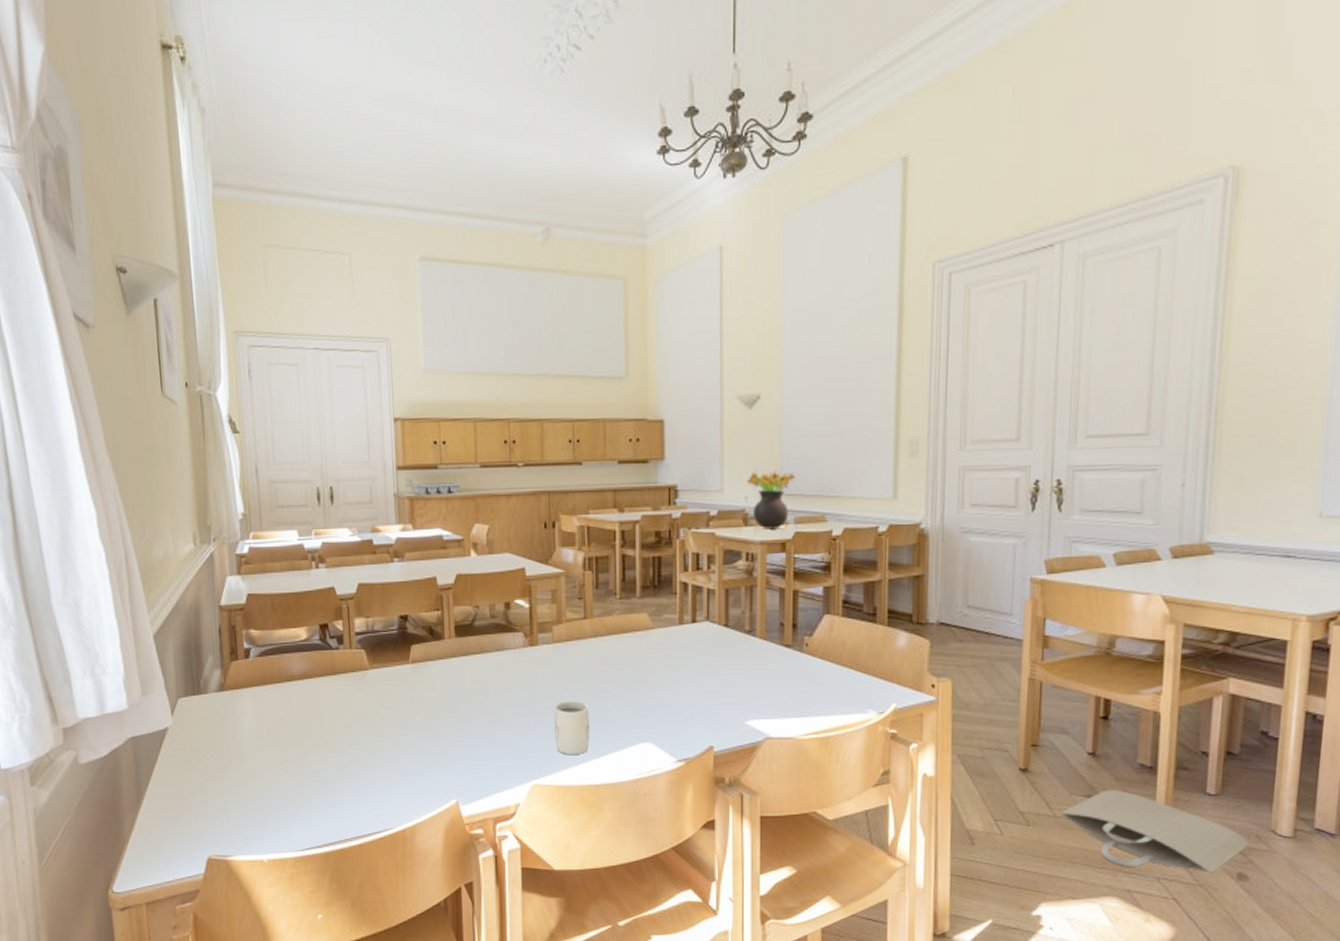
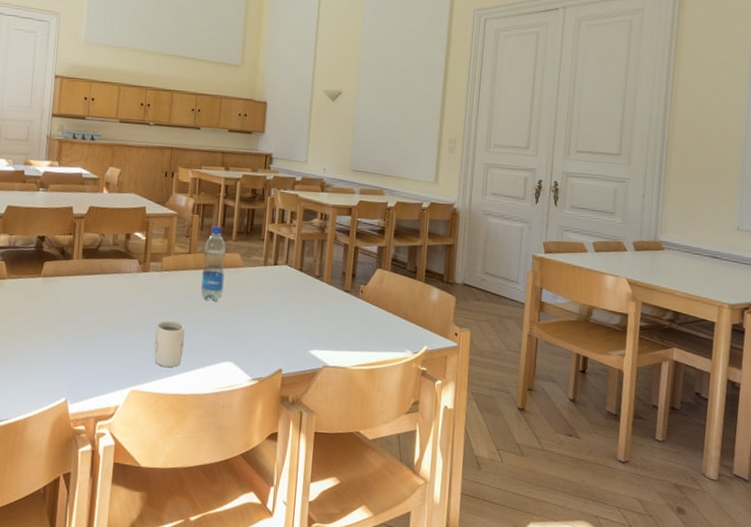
bottle: none [602,582,631,674] -> present [200,226,227,302]
flower arrangement: present [746,470,796,529] -> none [325,149,363,197]
tote bag: present [1059,789,1251,873] -> none [546,430,687,506]

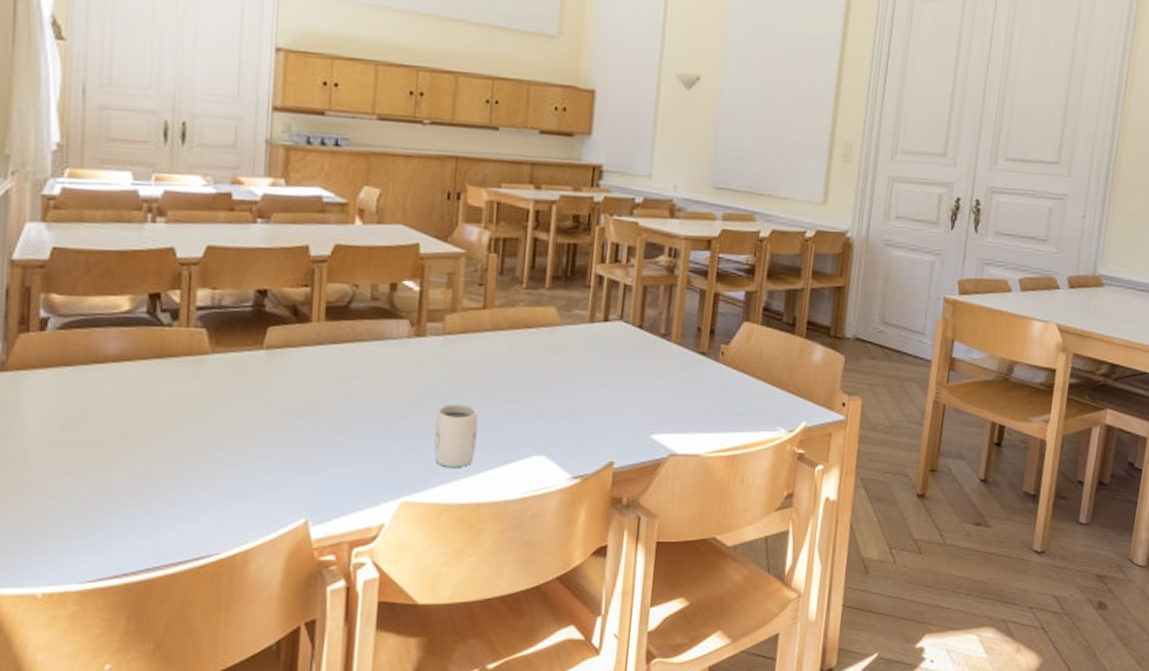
bottle: present [200,226,227,302] -> none [500,269,537,375]

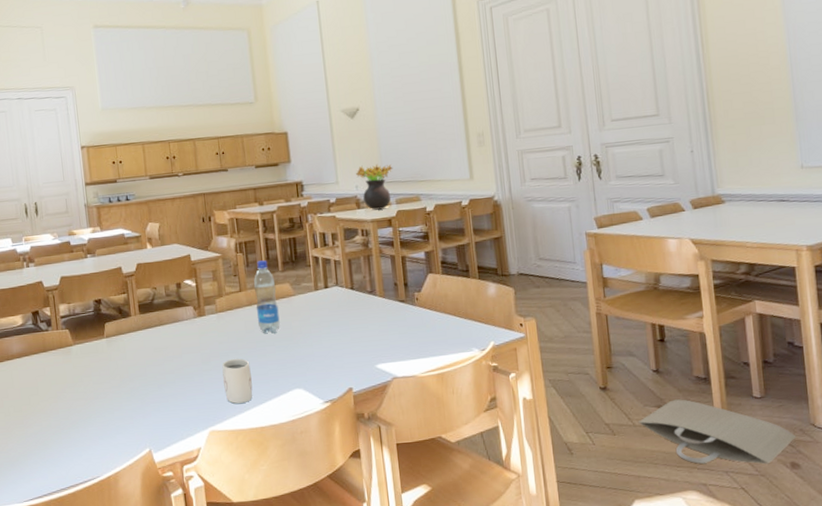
bottle: none [500,269,537,375] -> present [253,260,280,334]
flower arrangement: none [676,158,729,225] -> present [355,164,393,210]
tote bag: none [949,517,1111,602] -> present [638,399,797,464]

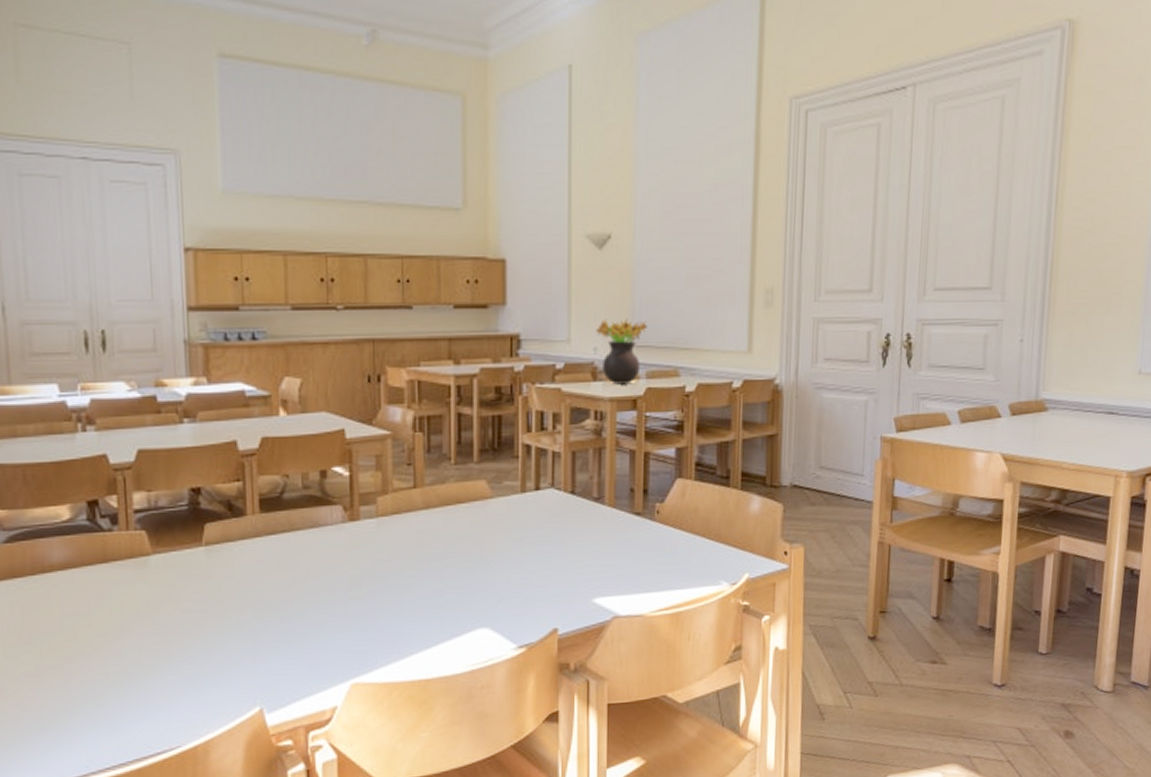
mug: present [222,358,253,404] -> none [378,582,419,647]
bottle: present [253,260,280,334] -> none [434,445,467,551]
tote bag: present [638,399,797,464] -> none [905,653,1076,733]

